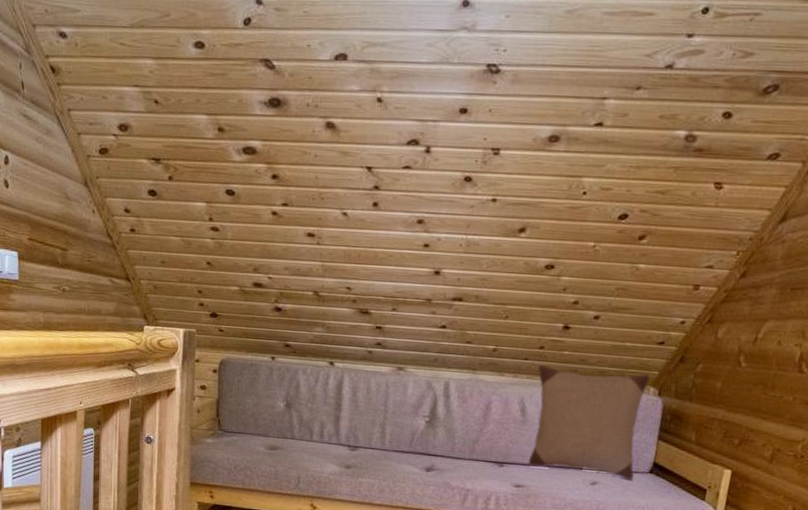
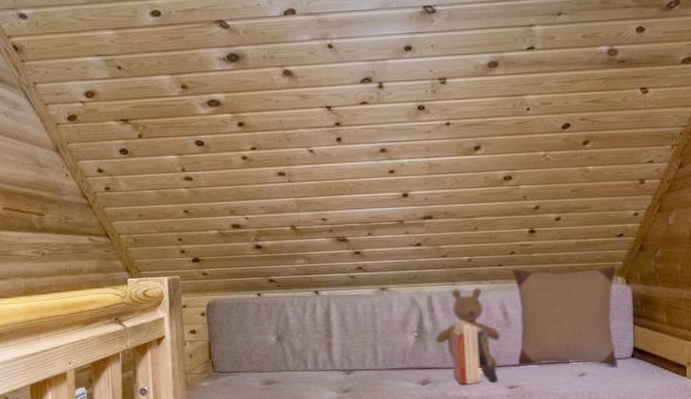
teddy bear: none [447,378,515,466] -> present [436,288,501,370]
books: none [460,410,506,479] -> present [451,319,499,385]

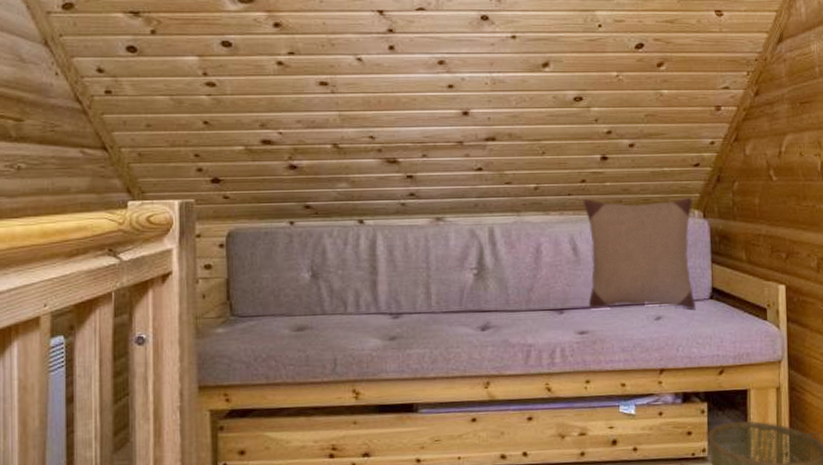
teddy bear: present [436,288,501,370] -> none [498,219,570,313]
books: present [451,319,499,385] -> none [515,255,568,331]

